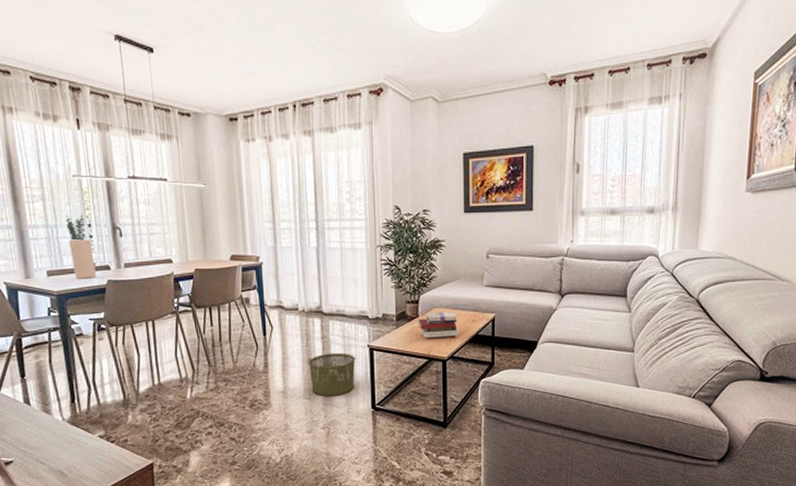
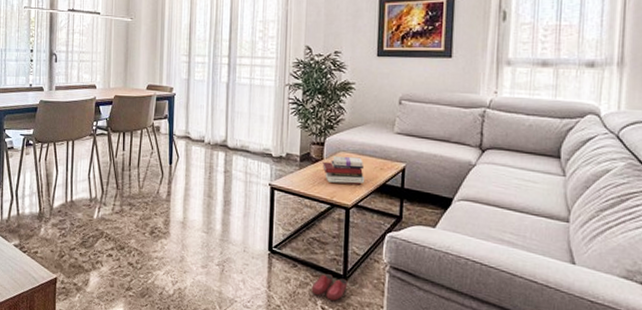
vase: present [65,213,97,279] -> none [13,39,32,98]
basket: present [307,352,356,397] -> none [208,188,256,234]
slippers: none [415,423,448,446] -> present [311,274,348,301]

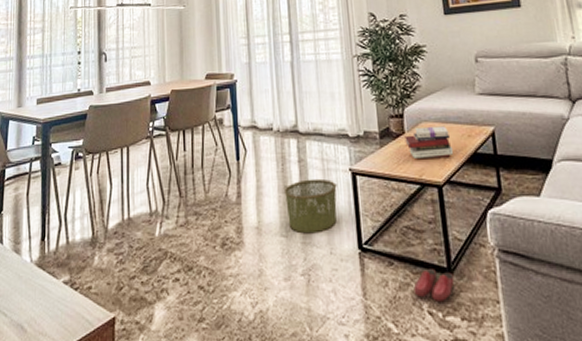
basket: none [208,188,256,234] -> present [283,178,337,234]

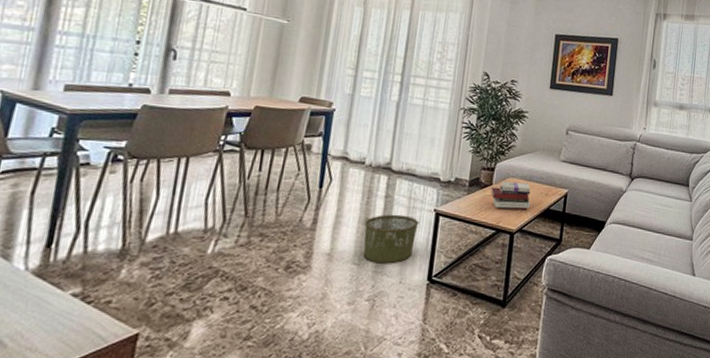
slippers: present [413,269,455,301] -> none [469,301,507,328]

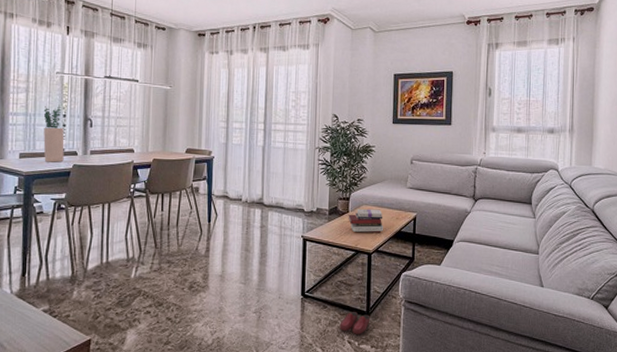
vase: none [100,27,135,101] -> present [43,104,65,163]
basket: present [362,214,419,264] -> none [246,241,290,283]
slippers: none [469,301,507,328] -> present [339,312,370,334]

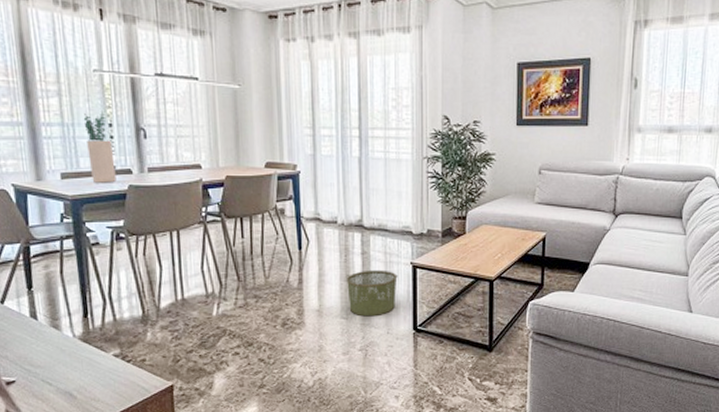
basket: none [246,241,290,283] -> present [345,270,398,317]
slippers: present [339,312,370,334] -> none [458,346,493,371]
books: present [348,208,384,233] -> none [465,229,508,256]

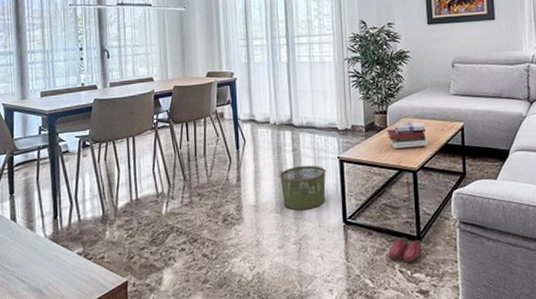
vase: present [83,111,117,183] -> none [60,38,84,99]
slippers: none [458,346,493,371] -> present [388,237,422,262]
books: none [465,229,508,256] -> present [387,121,429,148]

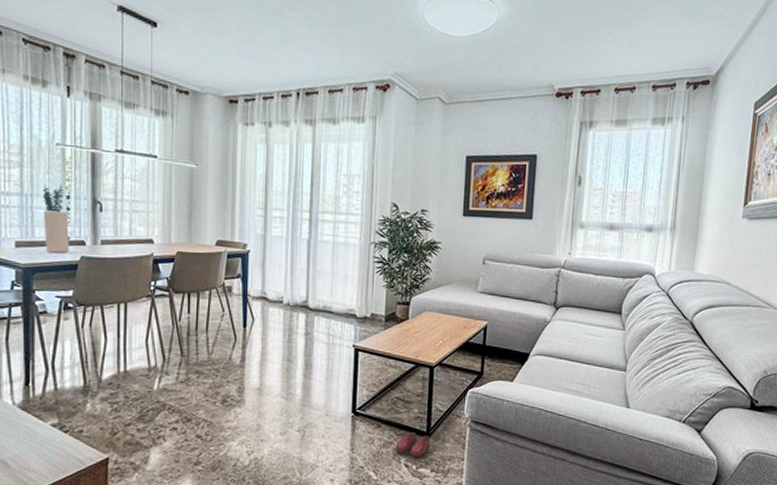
vase: none [60,38,84,99] -> present [42,183,69,254]
basket: present [279,165,326,211] -> none [288,350,340,398]
books: present [387,121,429,148] -> none [408,315,450,343]

